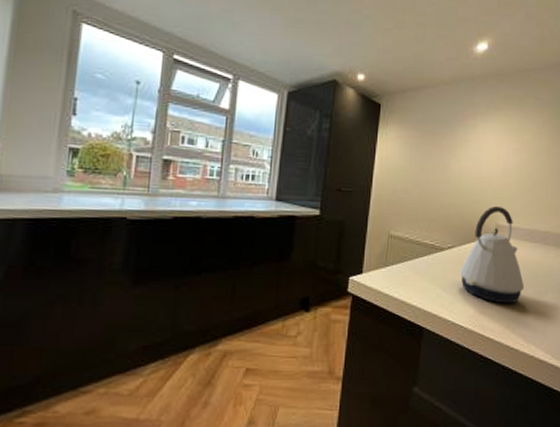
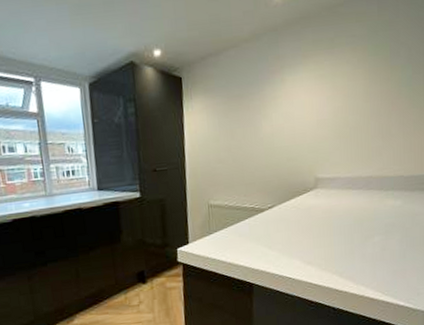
kettle: present [460,206,524,304] -> none [283,159,349,252]

